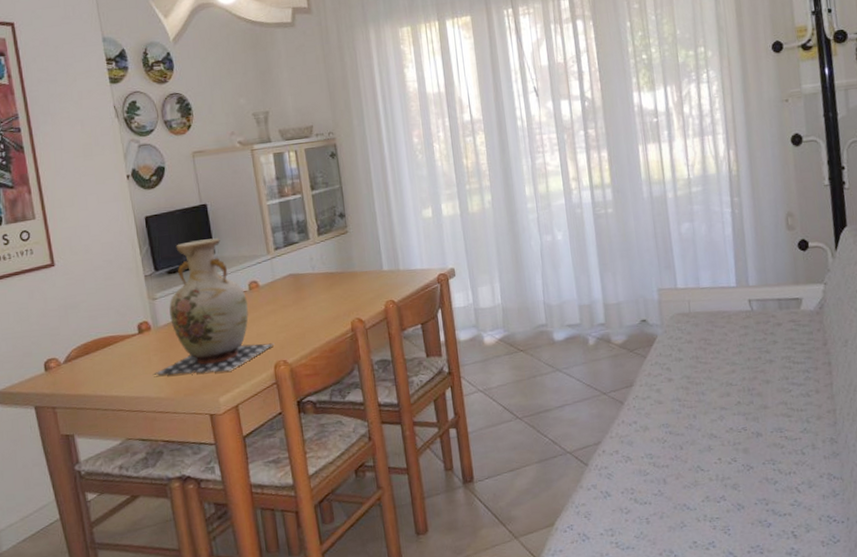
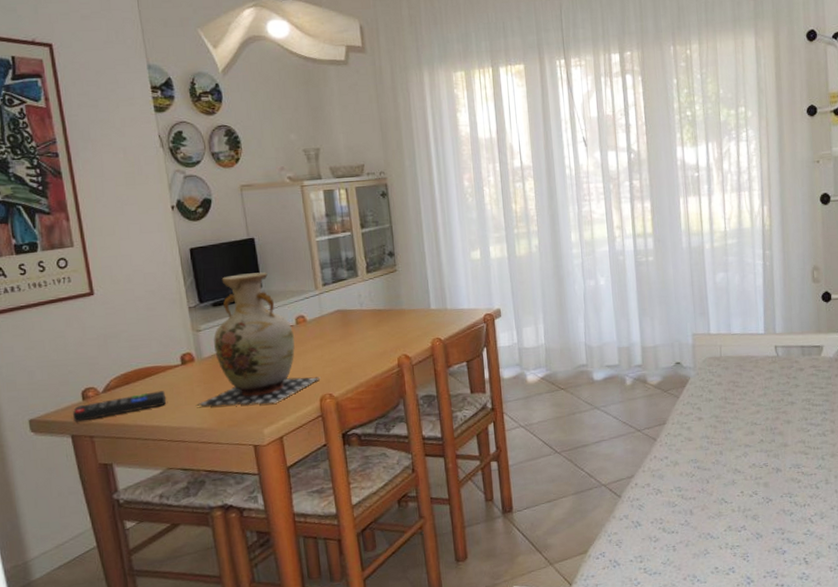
remote control: none [36,360,125,394] -> present [73,391,167,423]

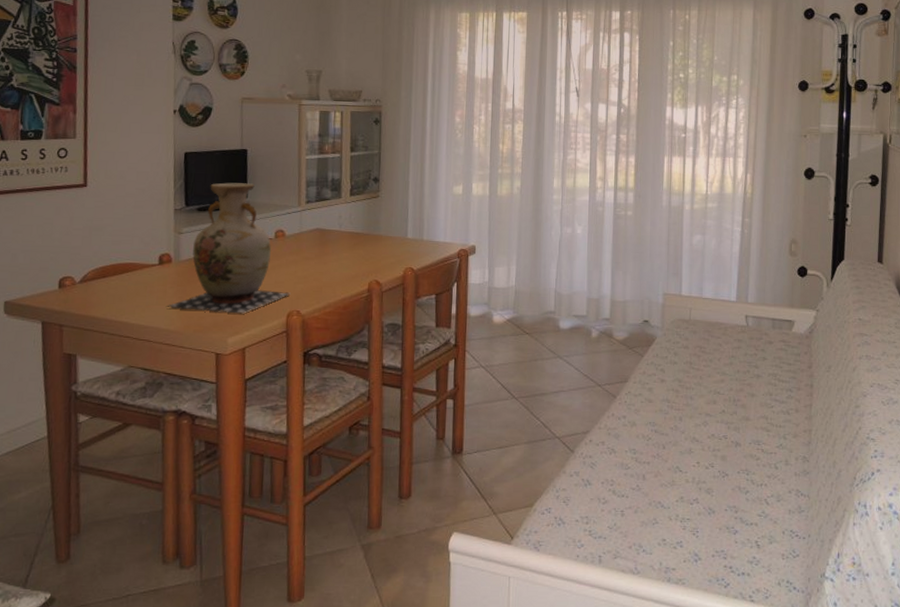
remote control: present [73,391,167,423] -> none [47,288,139,310]

